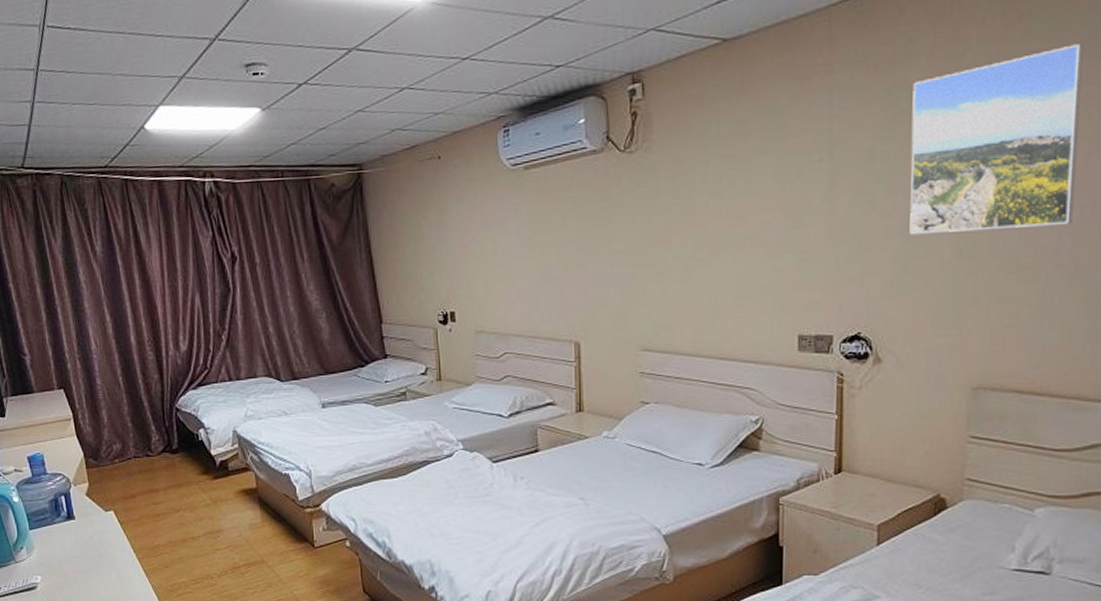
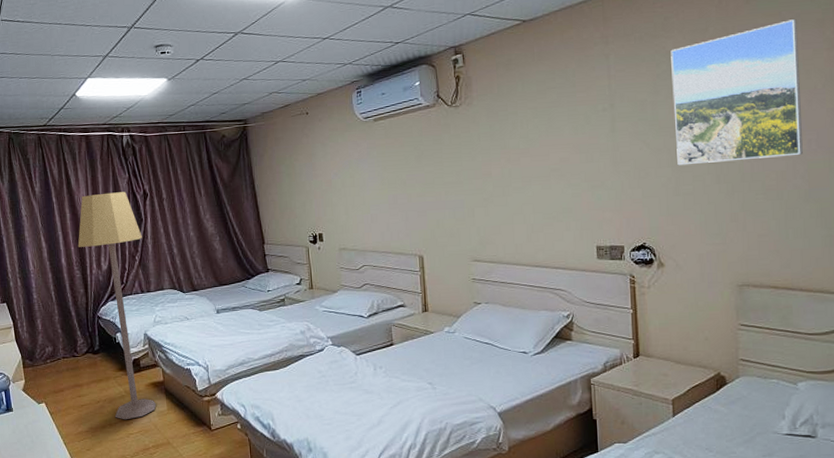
lamp: none [150,254,248,533] -> present [78,192,157,420]

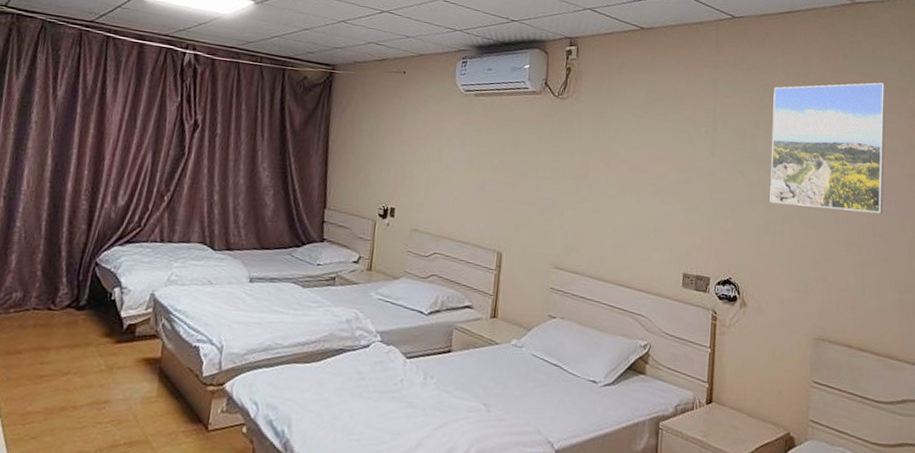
lamp: present [78,192,157,420] -> none [82,112,180,404]

